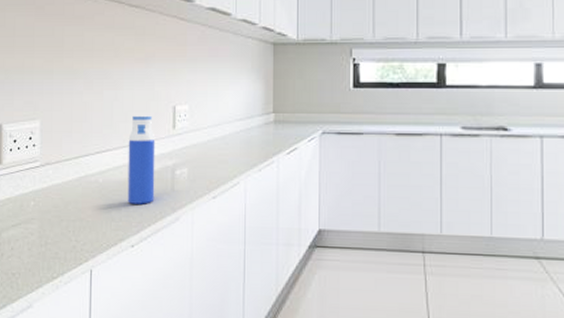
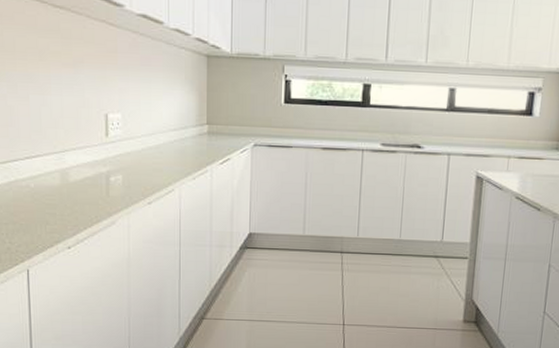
water bottle: present [127,115,156,204] -> none [59,121,90,209]

